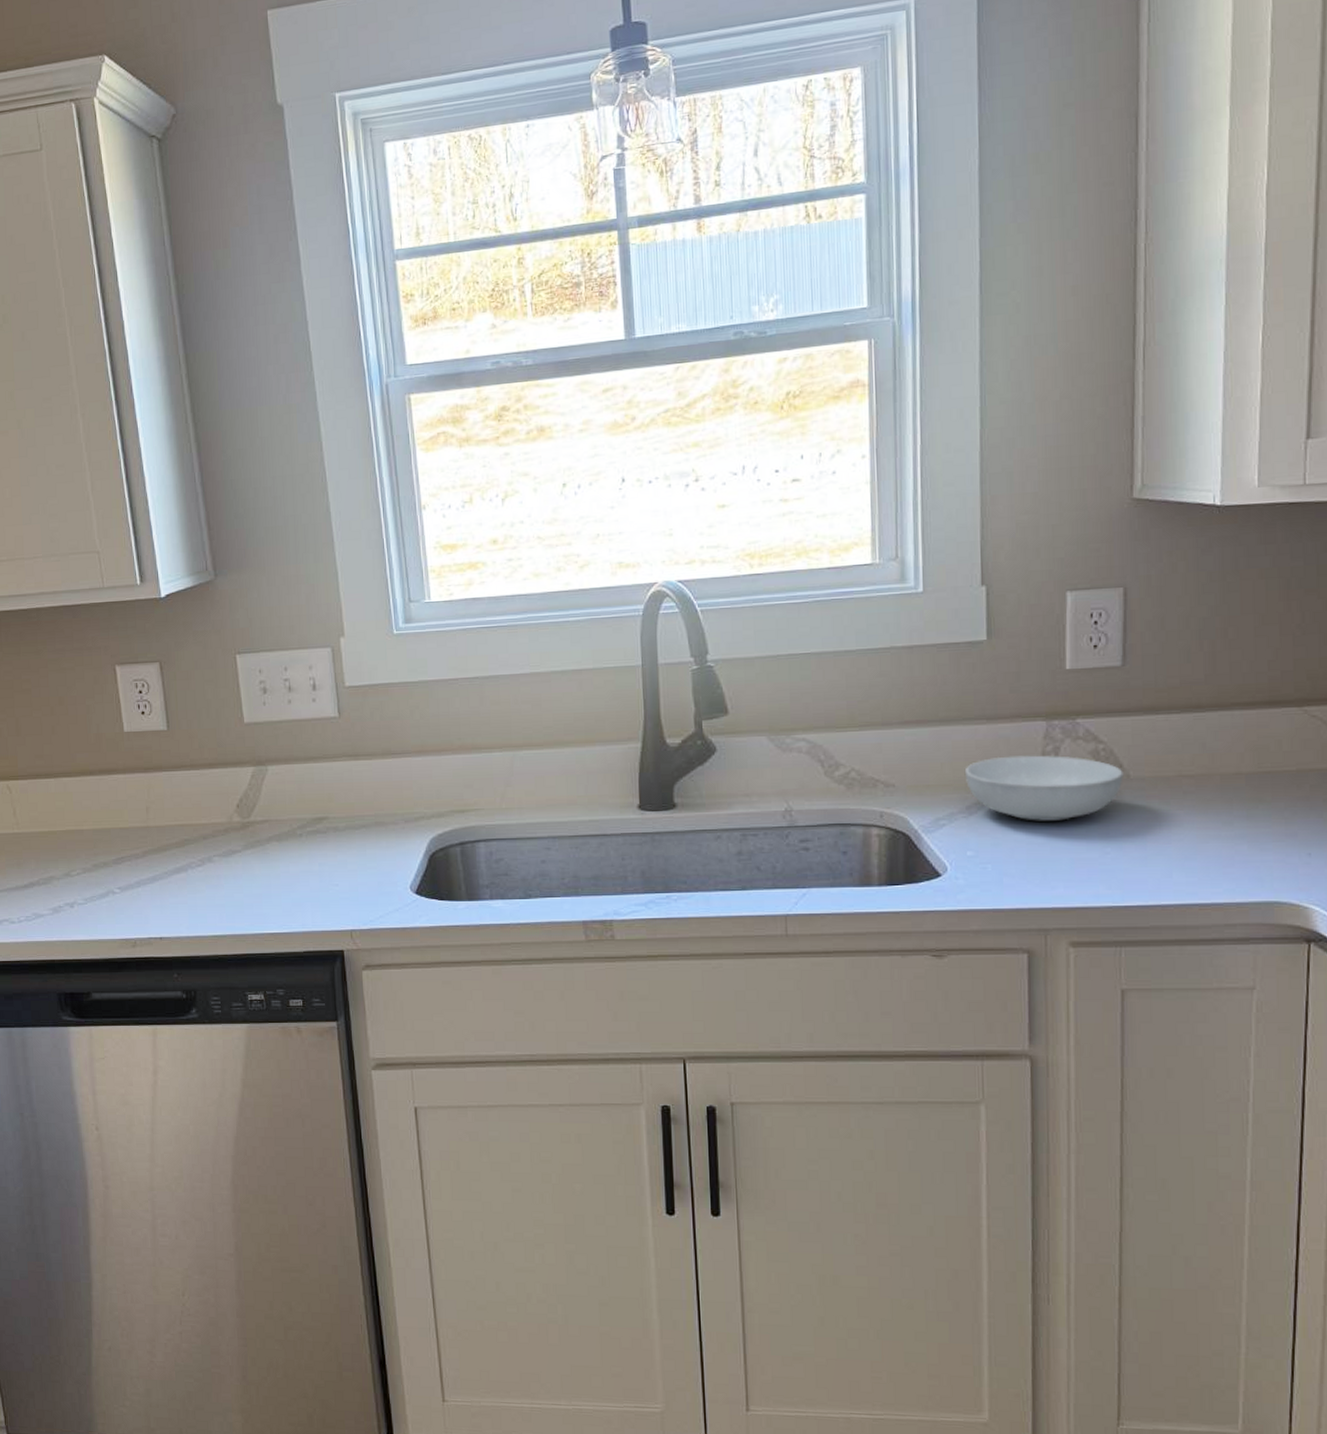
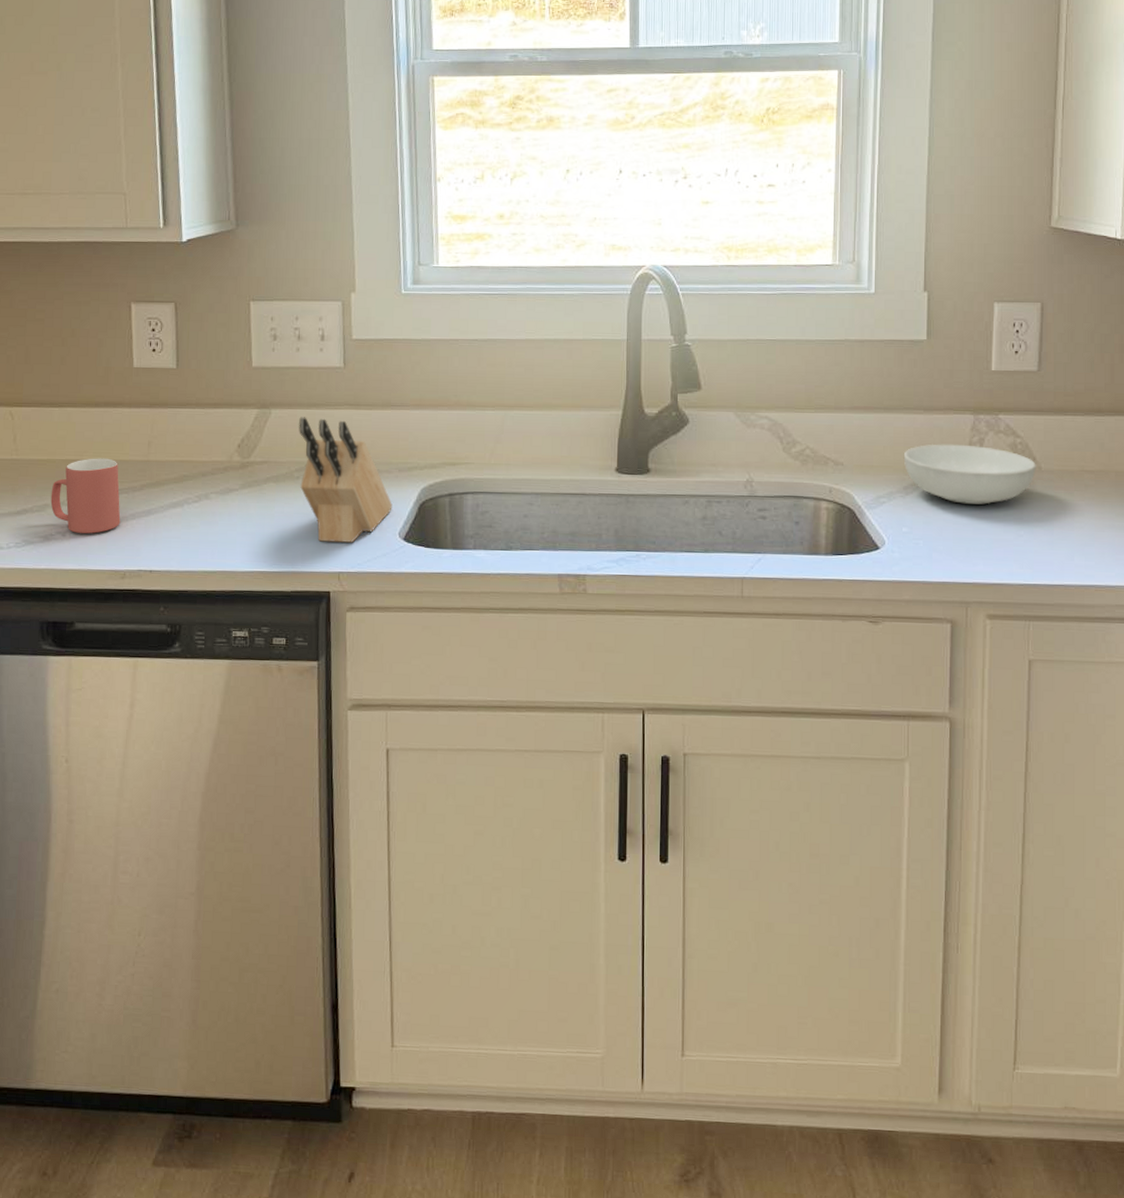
mug: none [55,826,126,904] -> present [50,458,121,534]
knife block: none [297,771,401,900] -> present [299,417,393,543]

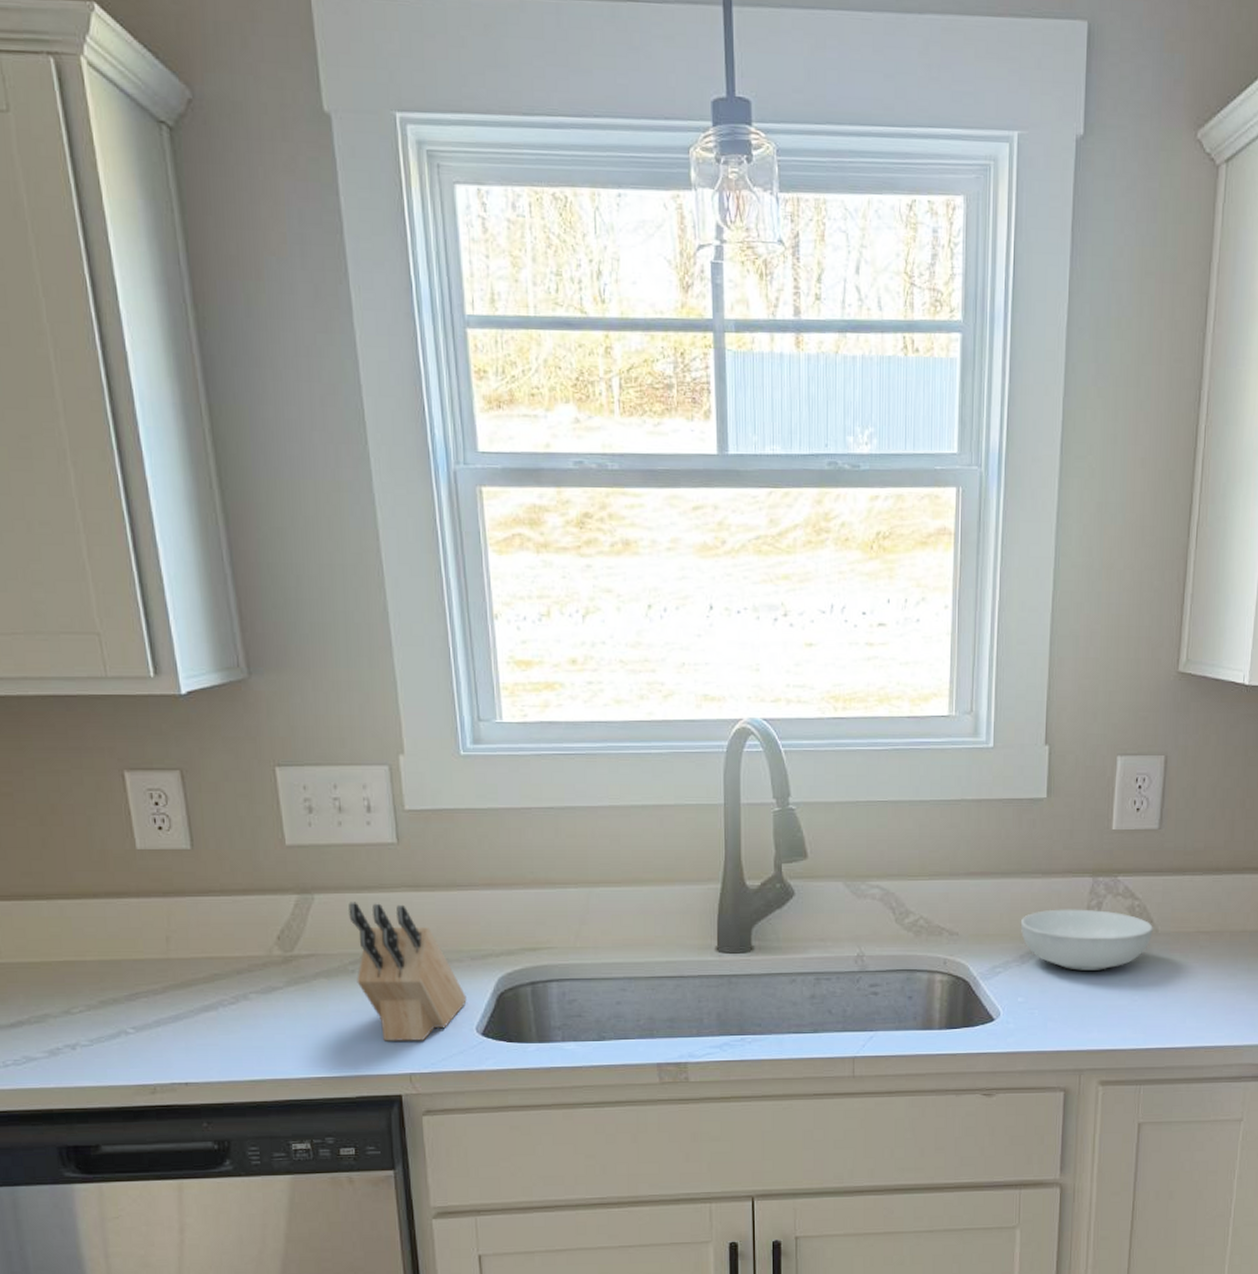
mug: present [50,458,121,534] -> none [50,958,143,1045]

